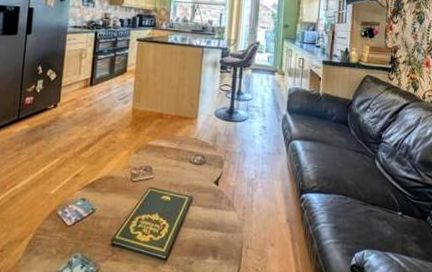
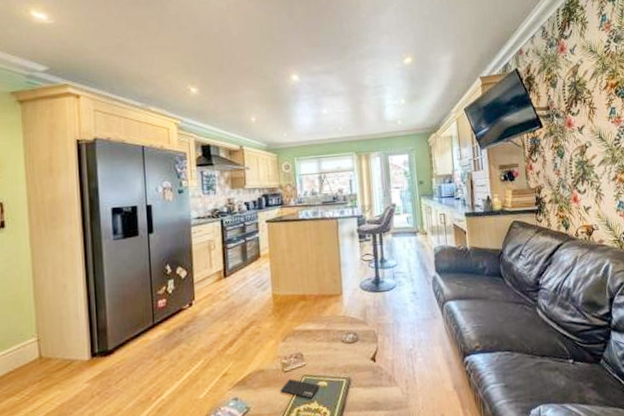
smartphone: none [126,189,163,210] -> present [280,379,320,399]

